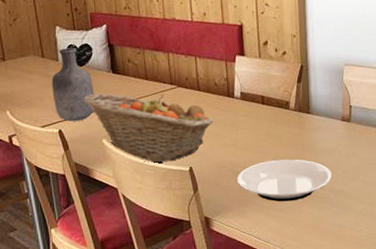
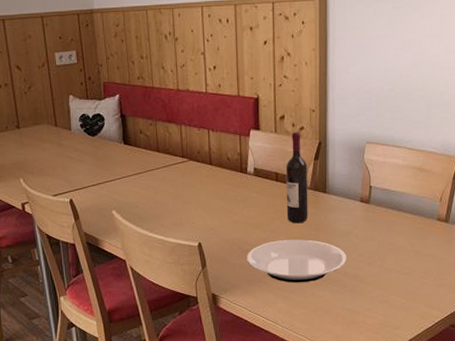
vase: present [51,48,94,122] -> none [64,117,105,192]
fruit basket: present [84,93,214,163] -> none [96,164,225,237]
wine bottle: none [270,57,294,144] -> present [285,132,308,224]

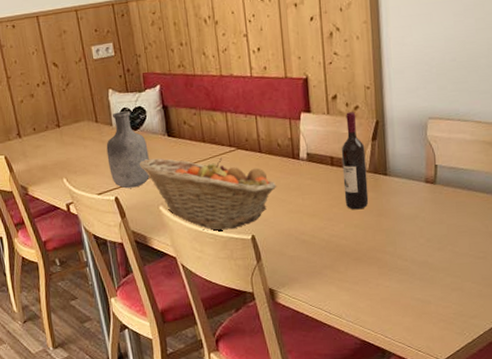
vase: none [64,117,105,192] -> present [106,111,150,189]
fruit basket: none [96,164,225,237] -> present [140,157,277,231]
plate: present [247,239,346,283] -> none [304,226,413,274]

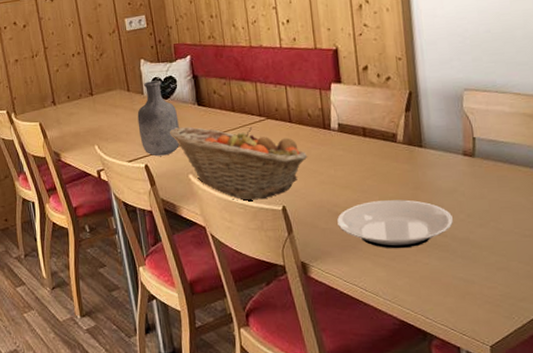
plate: none [304,226,413,274] -> present [337,199,453,249]
wine bottle: present [341,112,369,210] -> none [373,83,404,183]

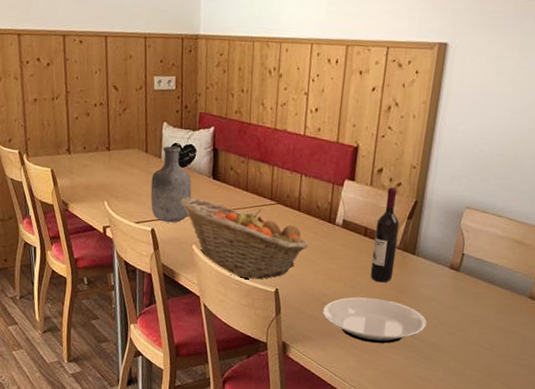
wine bottle: none [373,83,404,183] -> present [370,187,400,283]

